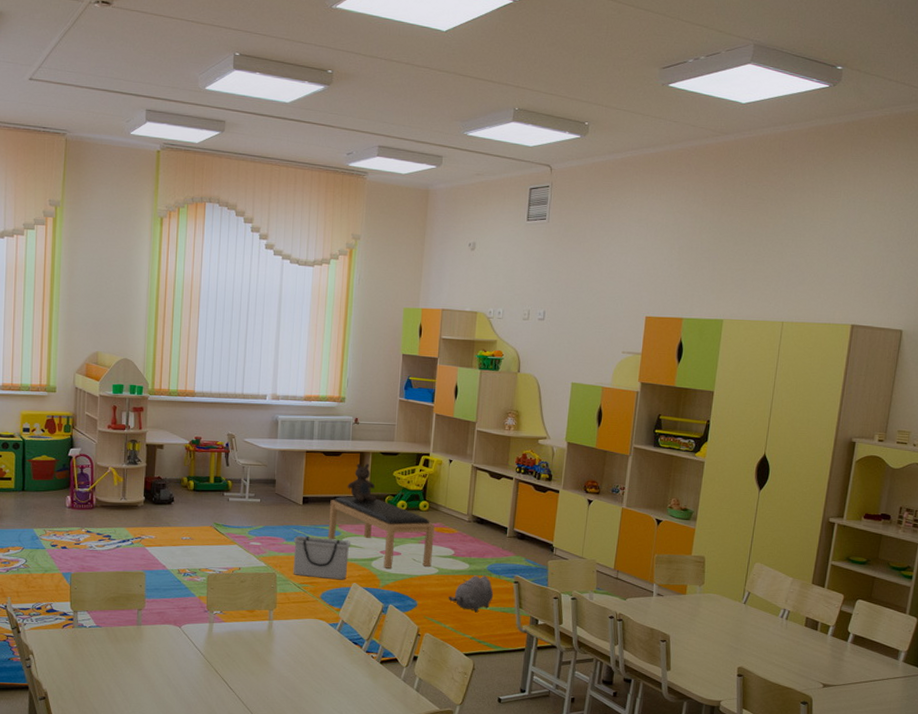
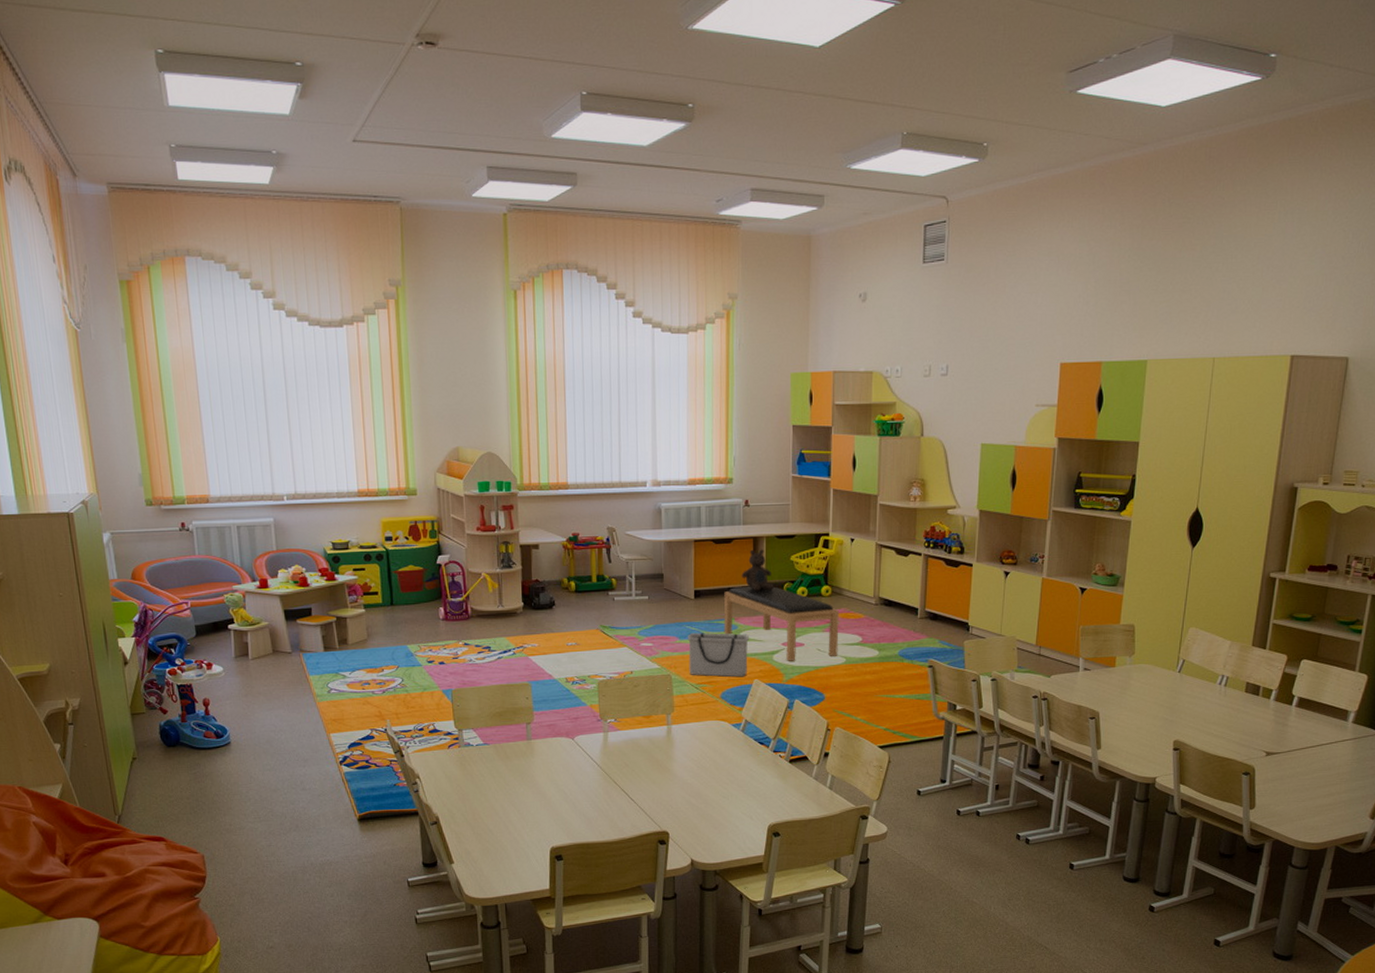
plush toy: present [448,575,494,613] -> none [858,662,907,702]

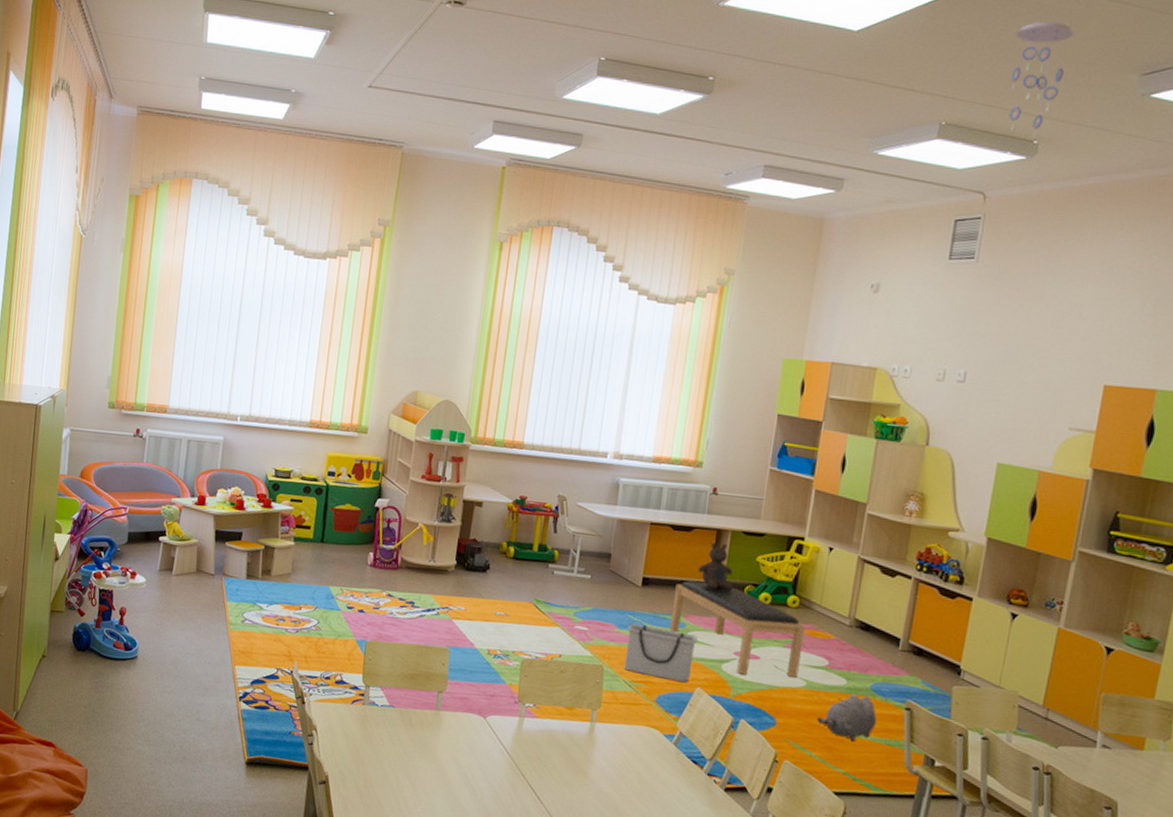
plush toy: none [858,662,907,702] -> present [817,694,877,742]
ceiling mobile: none [959,26,1009,143] -> present [1009,21,1074,141]

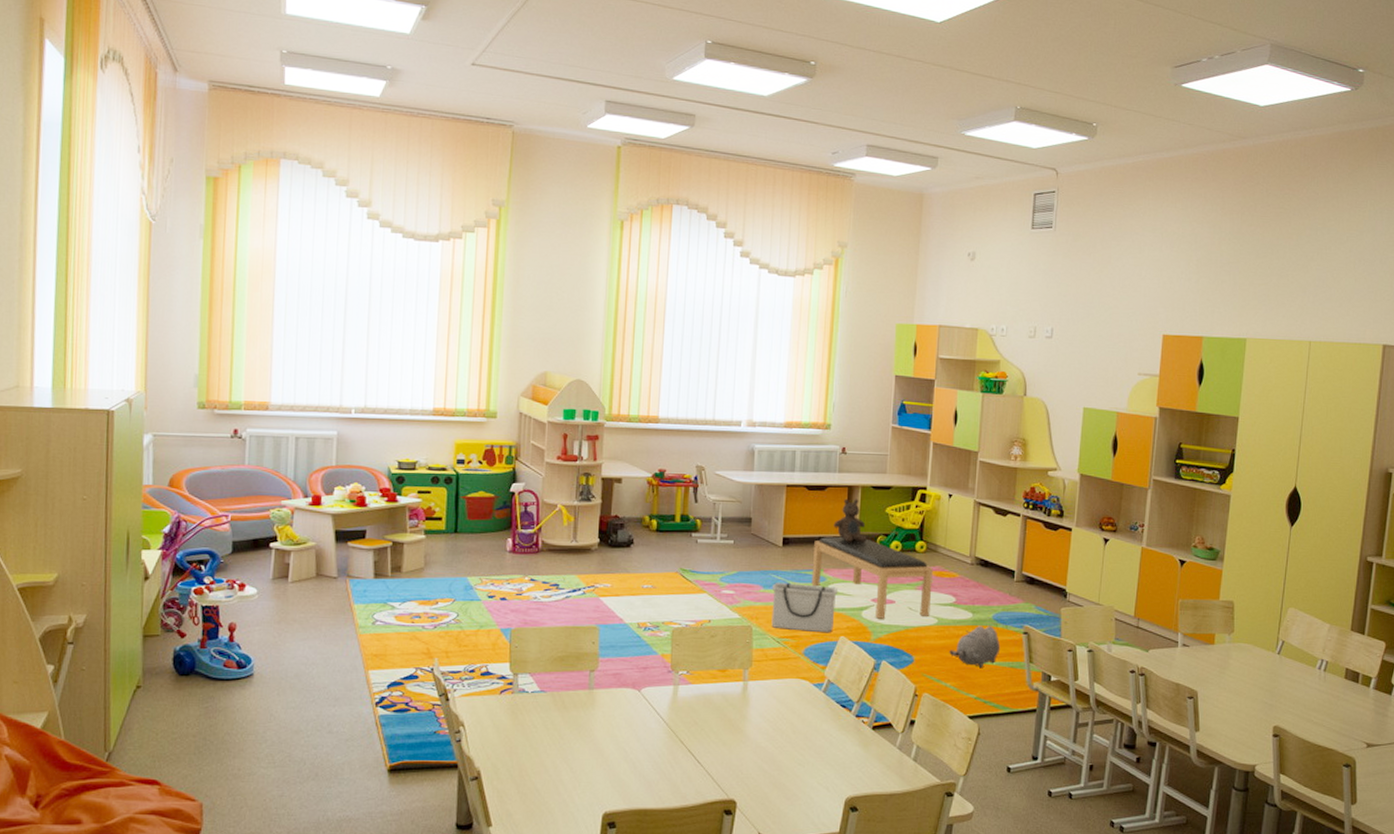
ceiling mobile: present [1009,21,1074,141] -> none [1072,19,1119,123]

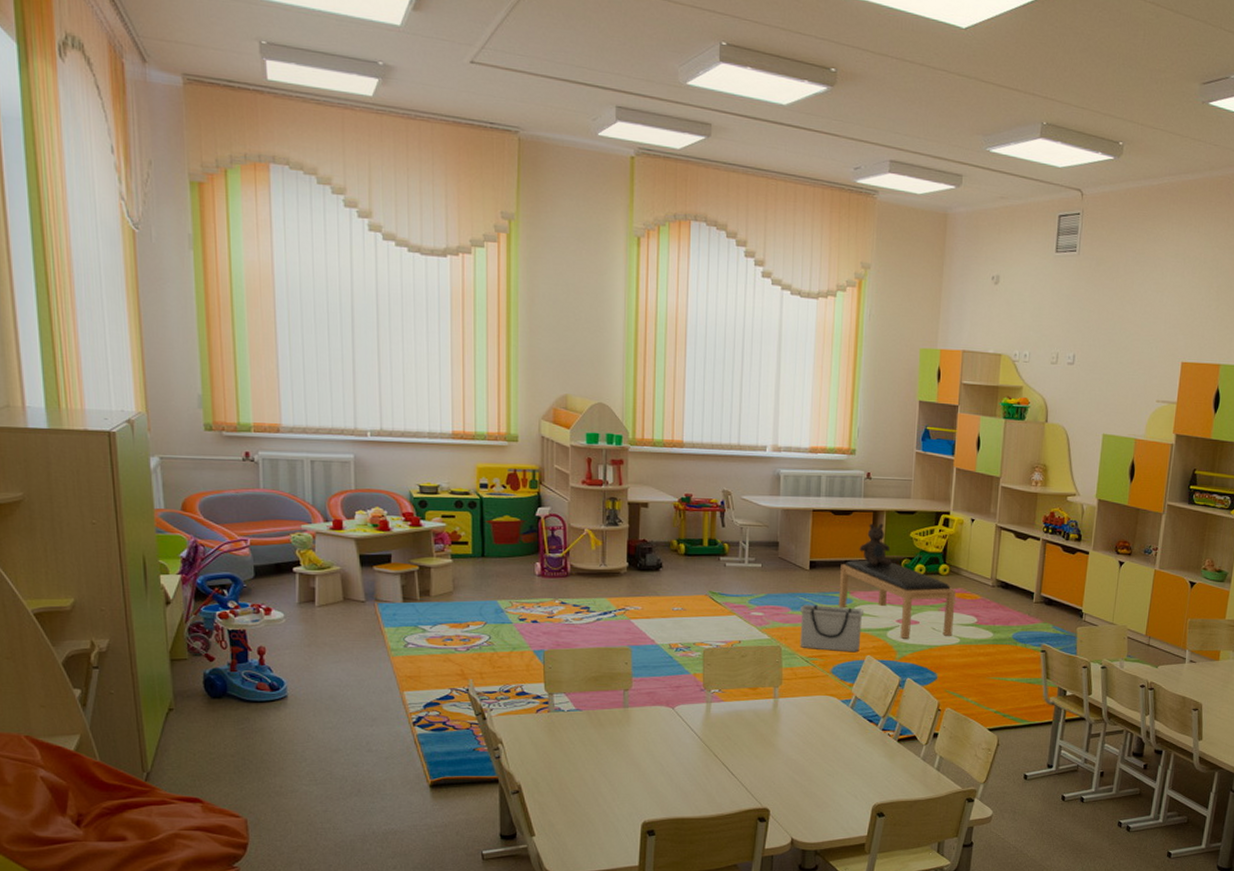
plush toy: present [949,626,1001,669] -> none [971,644,1020,685]

